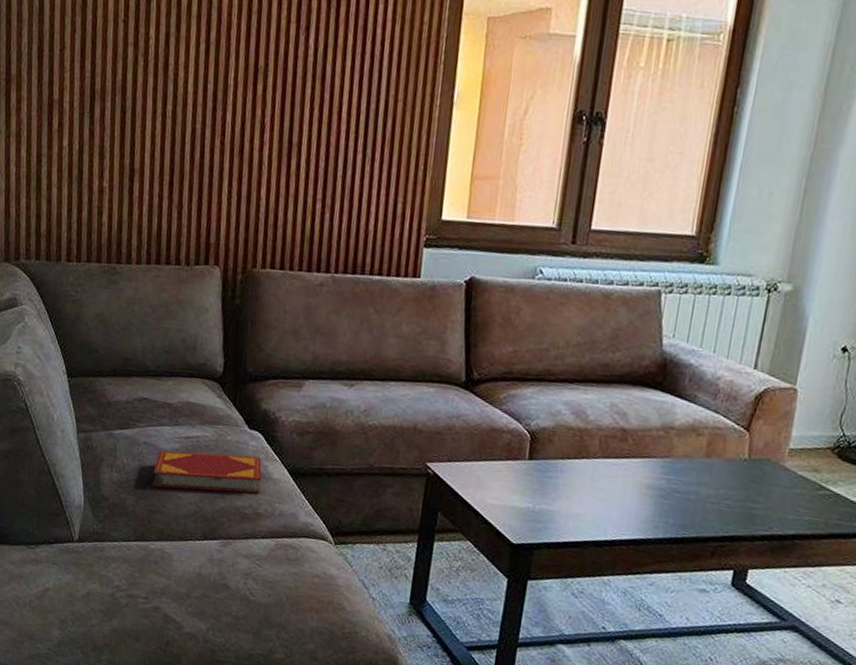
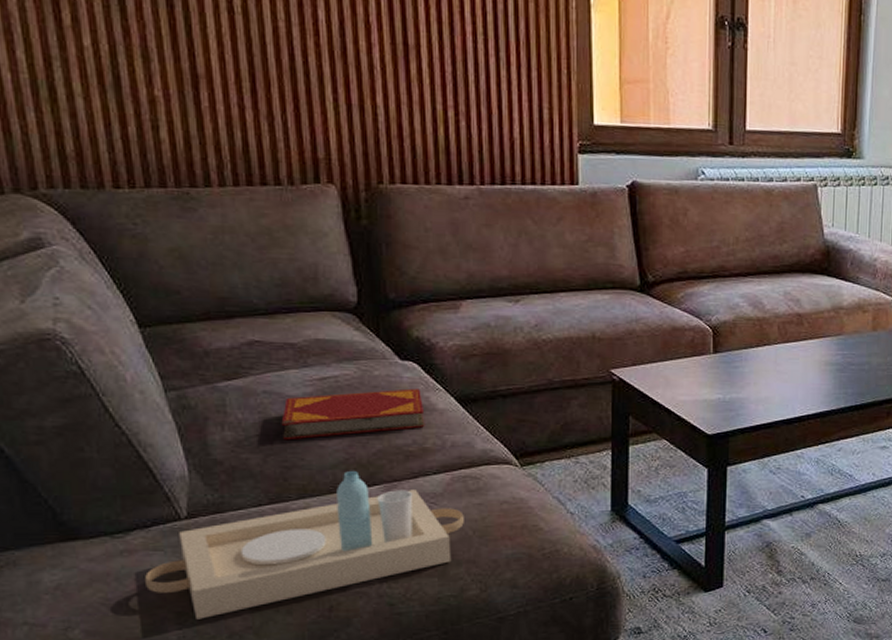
serving tray: none [43,523,281,630] -> present [144,471,464,620]

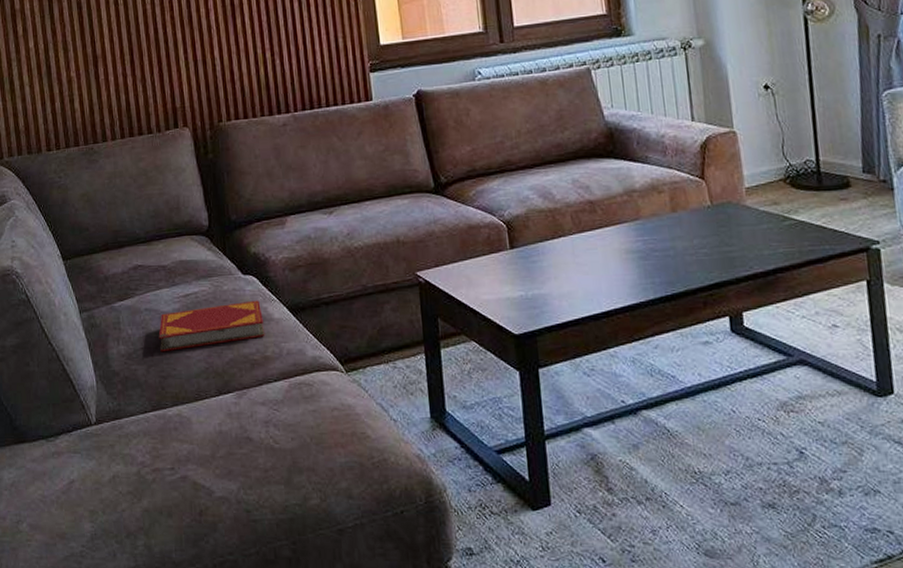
serving tray: present [144,471,464,620] -> none [68,380,302,518]

